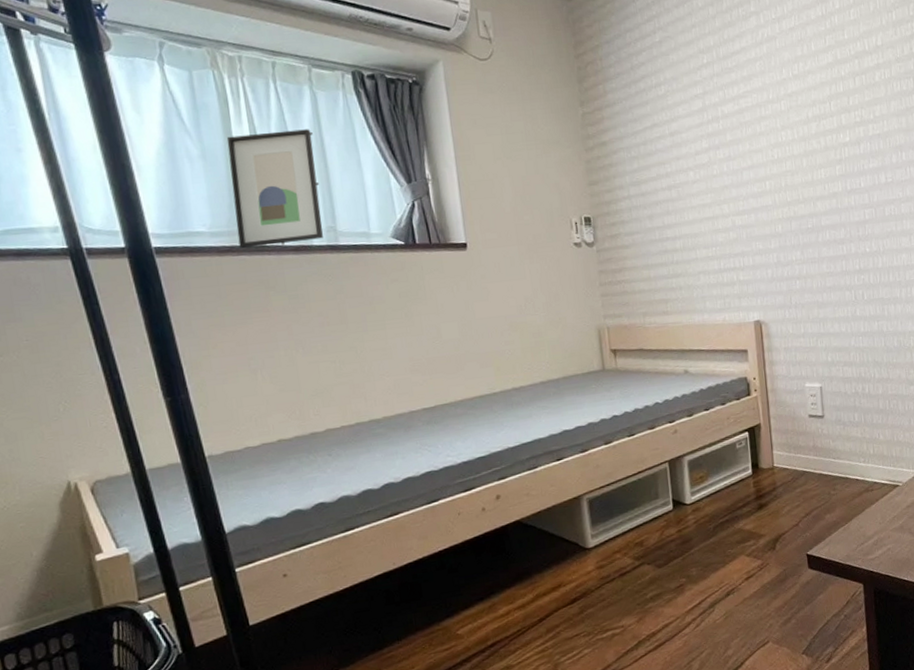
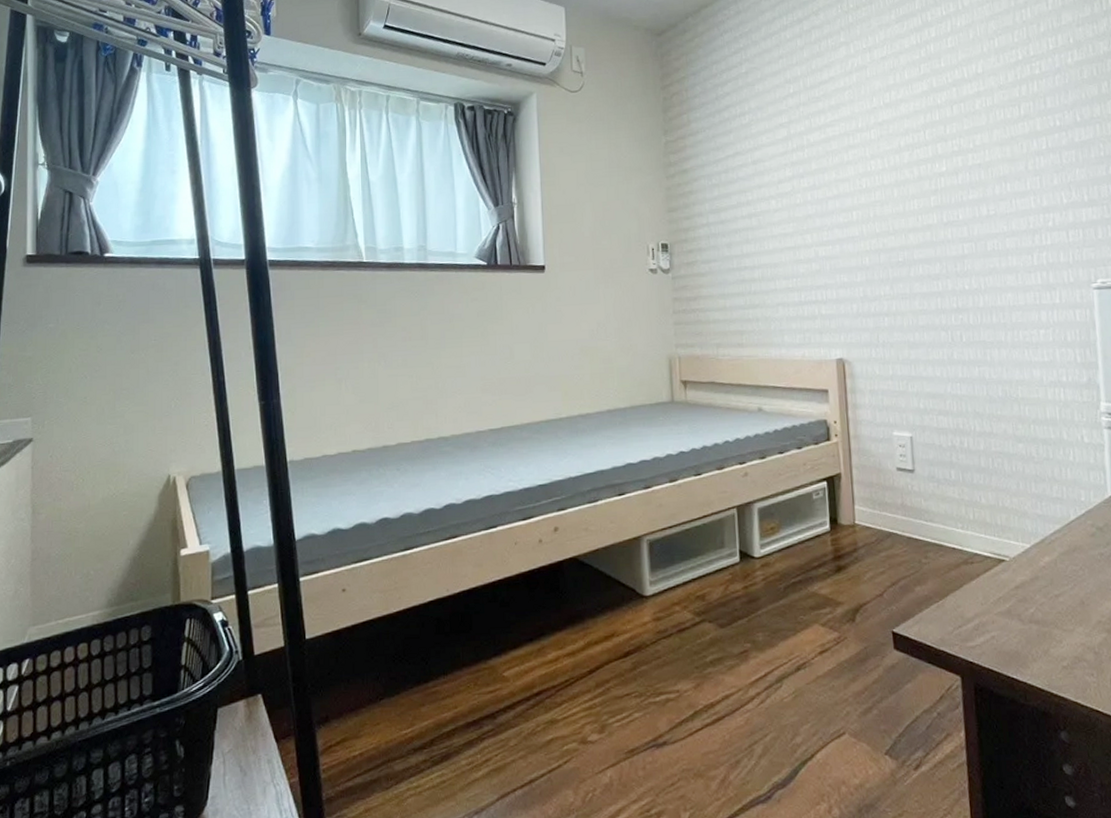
picture frame: present [226,129,323,248] -> none [340,155,416,263]

